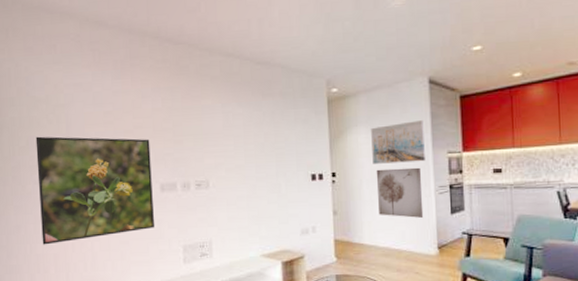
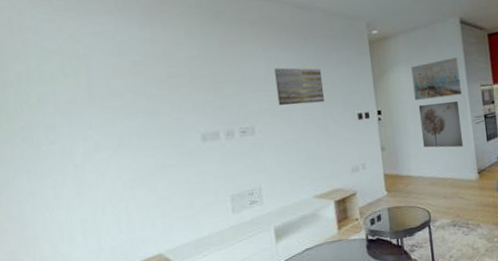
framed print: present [35,136,155,245] -> none [49,88,199,211]
wall art: none [231,123,279,162] -> present [274,67,325,106]

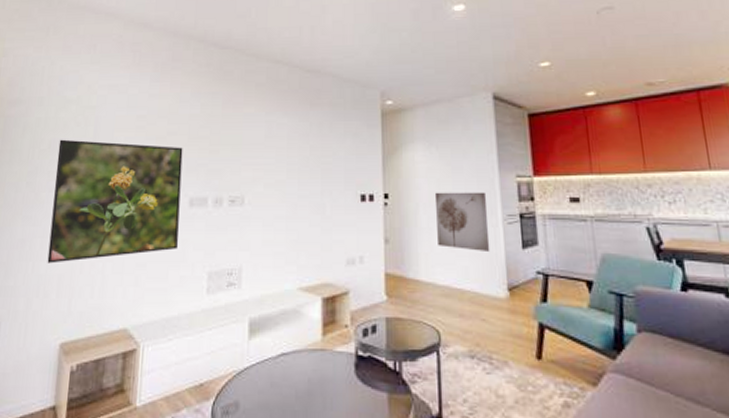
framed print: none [49,88,199,211] -> present [47,139,183,264]
wall art: present [274,67,325,106] -> none [273,134,325,177]
wall art: present [411,57,462,100] -> none [429,139,491,186]

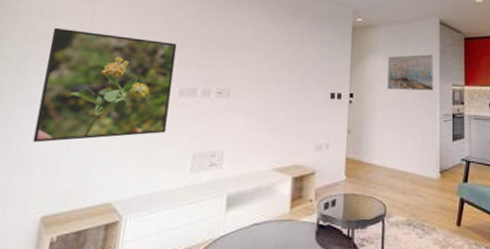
wall art: none [429,139,491,186] -> present [387,54,433,91]
wall art: present [434,192,490,251] -> none [389,94,429,142]

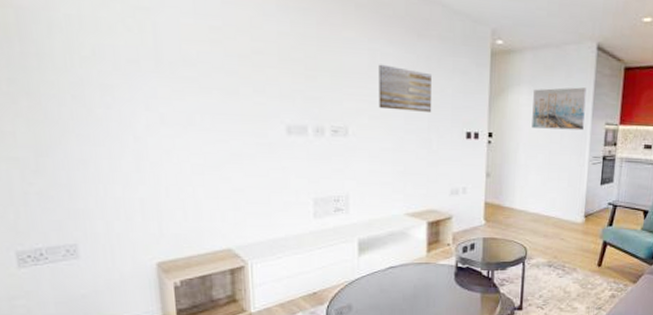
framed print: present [32,27,177,143] -> none [106,45,279,187]
wall art: none [258,38,303,76] -> present [378,64,432,112]

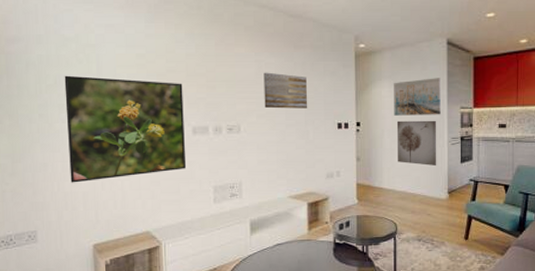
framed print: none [106,45,279,187] -> present [64,75,187,183]
wall art: none [532,134,578,186] -> present [396,120,437,166]

